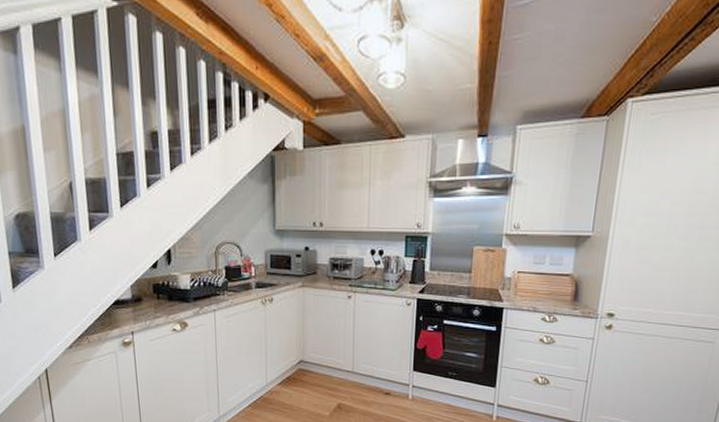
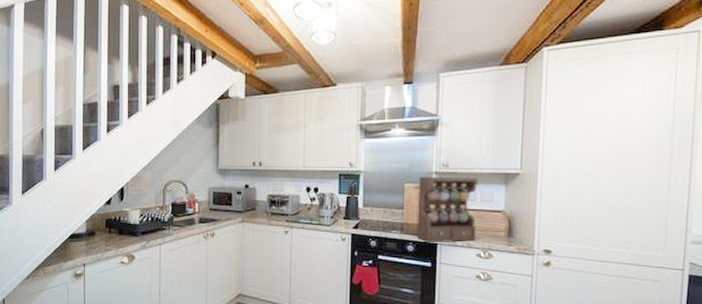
spice rack: none [483,238,549,307] -> present [416,176,479,243]

